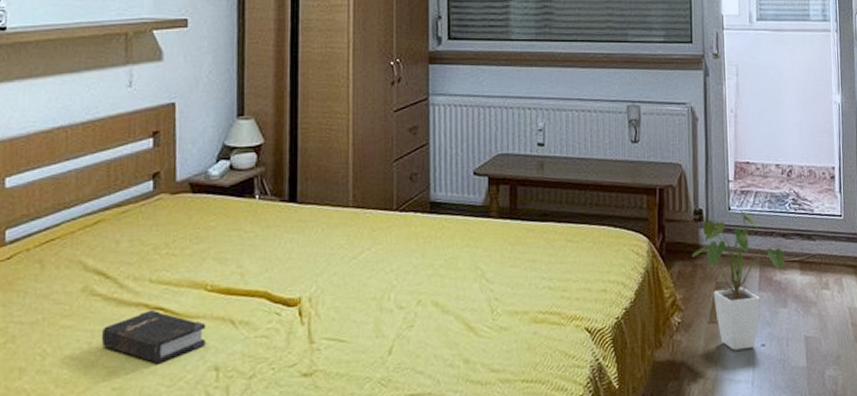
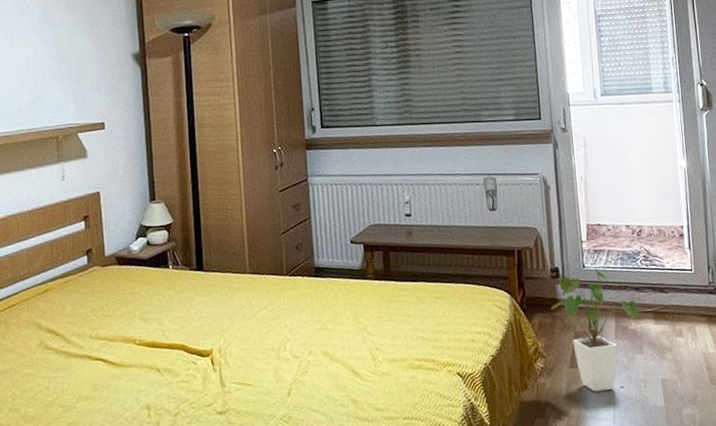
hardback book: present [101,309,206,363] -> none [56,360,138,403]

